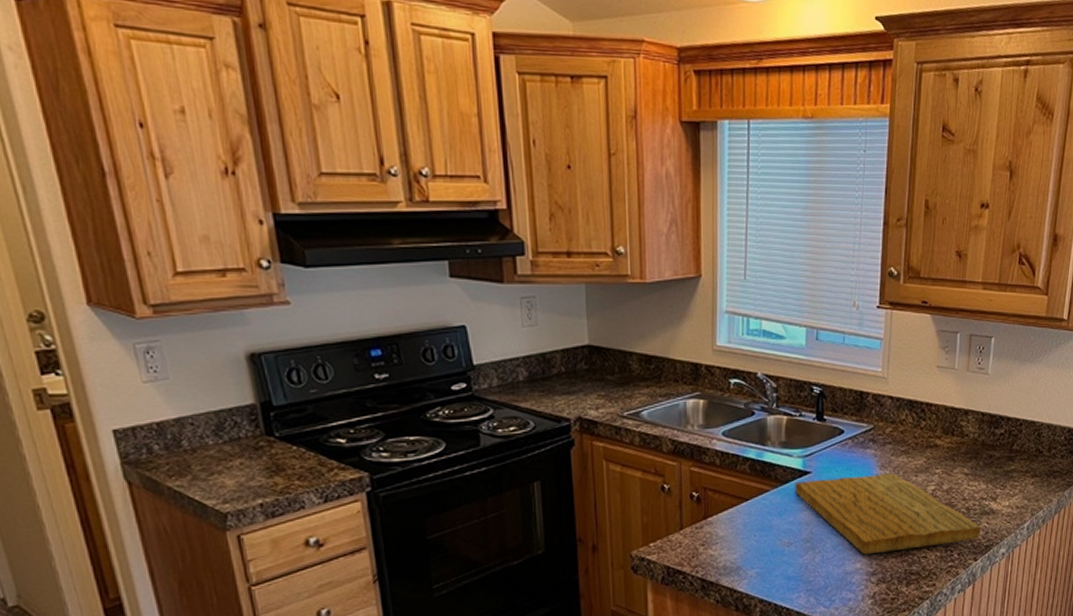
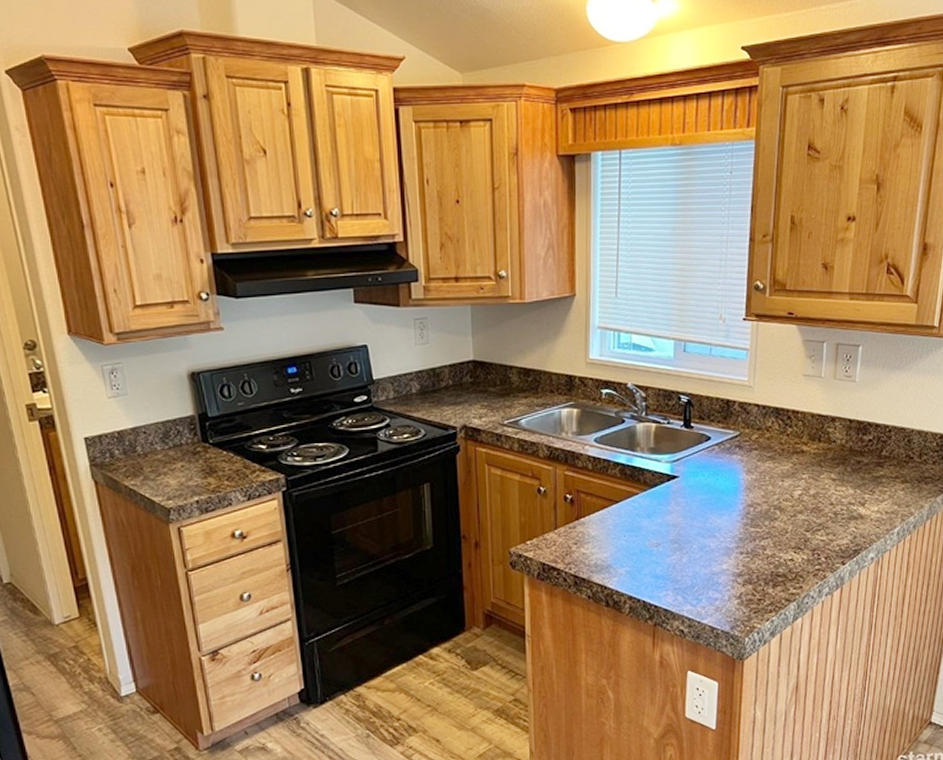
cutting board: present [795,473,980,555] -> none [663,478,848,557]

